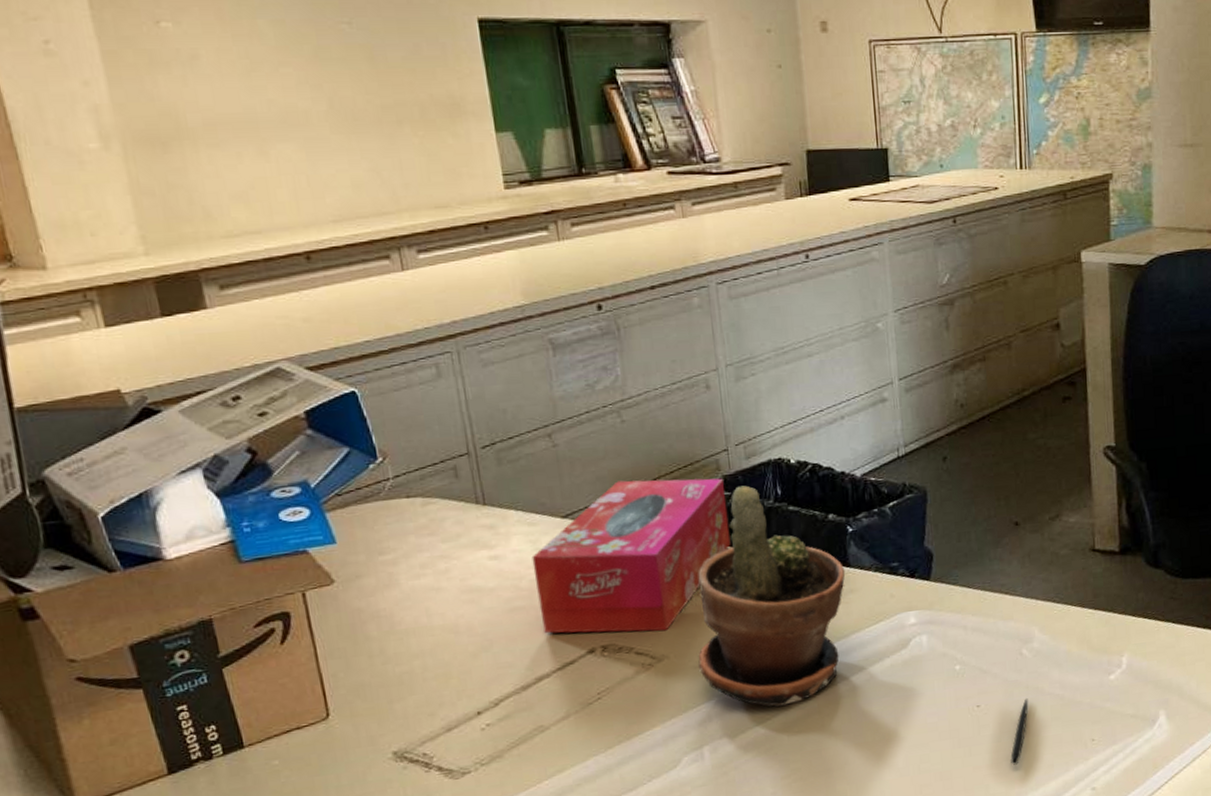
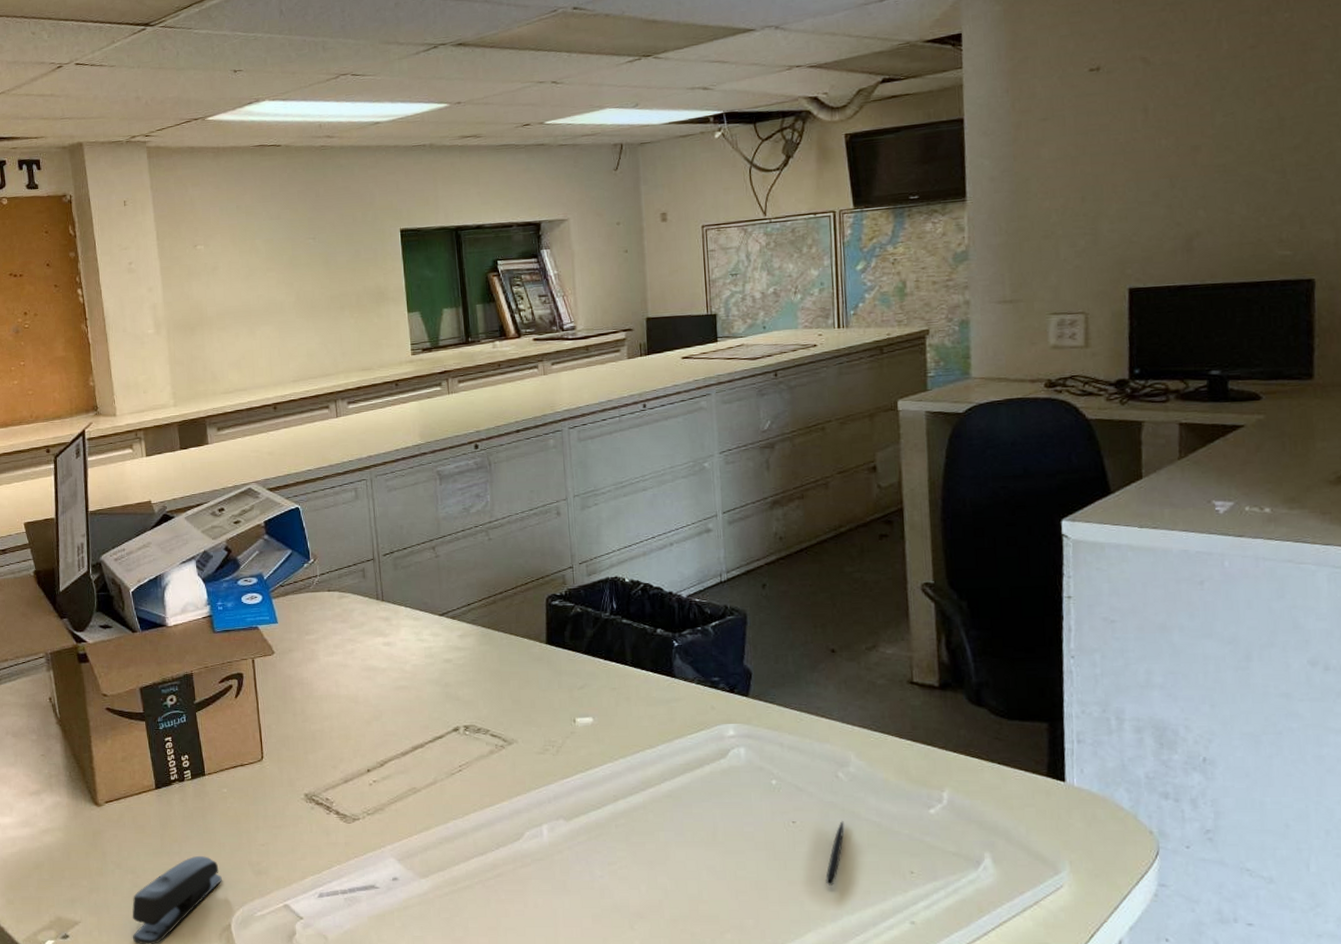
tissue box: present [532,478,731,634] -> none [415,588,573,719]
potted plant: present [698,485,846,707] -> none [541,599,671,797]

